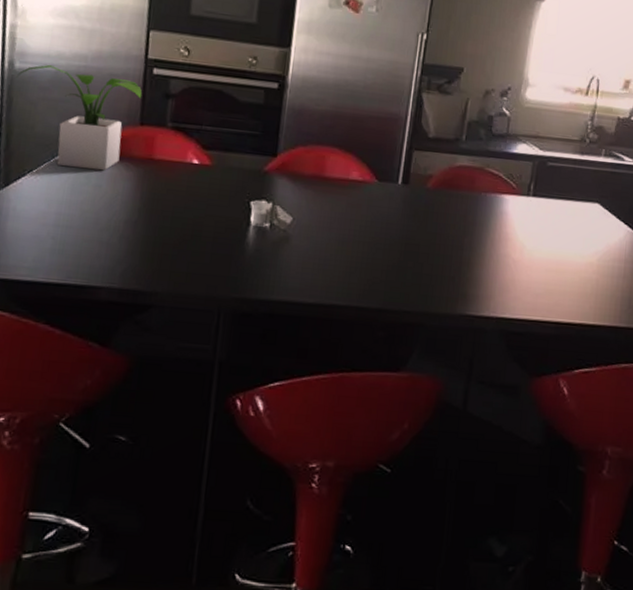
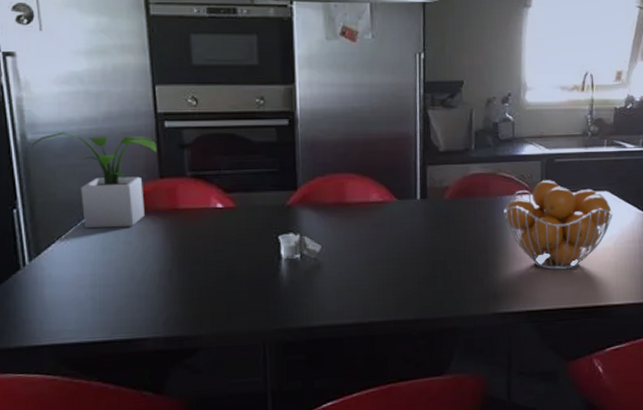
fruit basket: none [486,182,601,280] -> present [504,180,613,270]

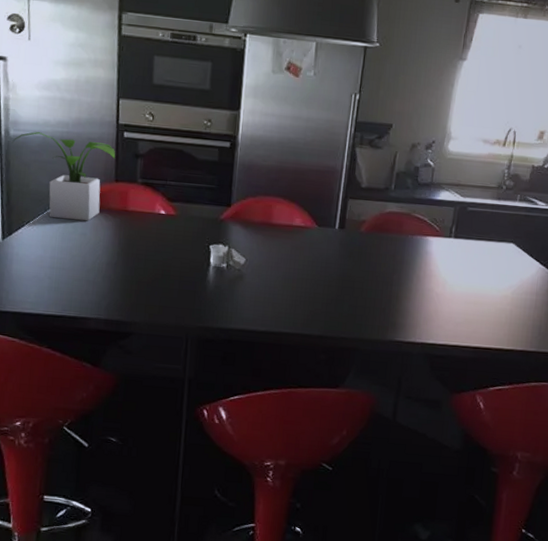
fruit basket: present [504,180,613,270] -> none [413,225,515,311]

